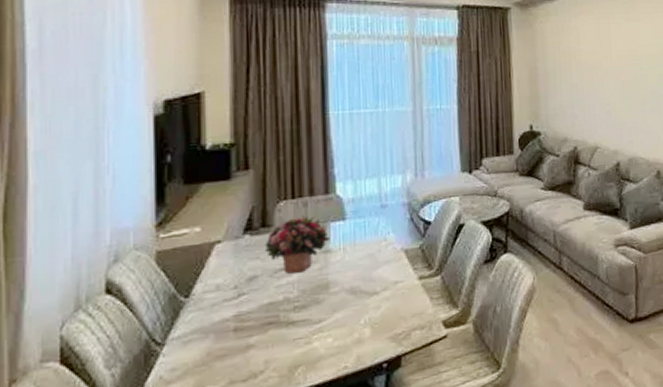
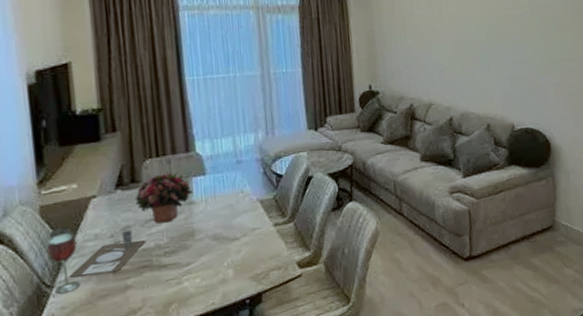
wineglass: none [160,276,196,353] -> present [46,227,81,294]
place setting: none [183,280,274,335] -> present [68,230,146,278]

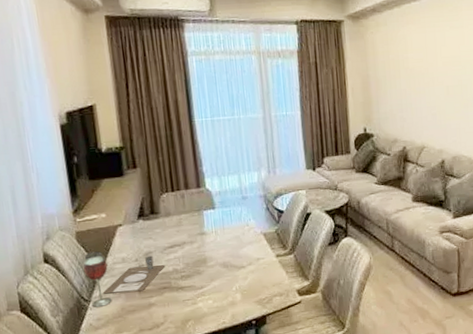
bouquet: present [134,172,194,224] -> none [154,205,205,251]

